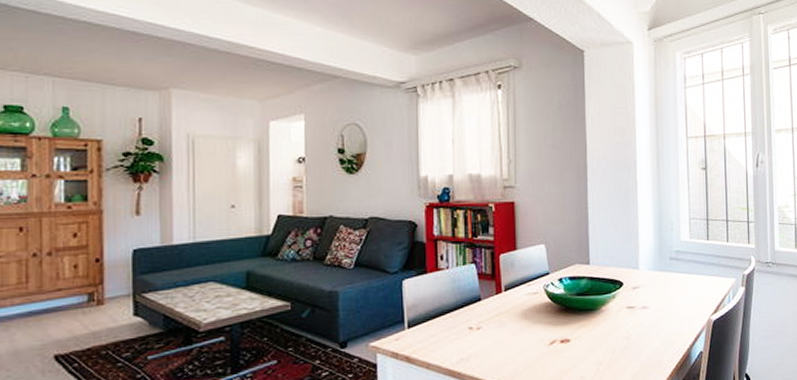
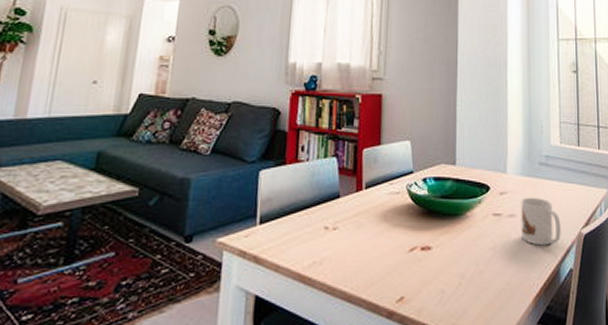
mug: none [653,289,692,333] -> present [521,197,561,246]

